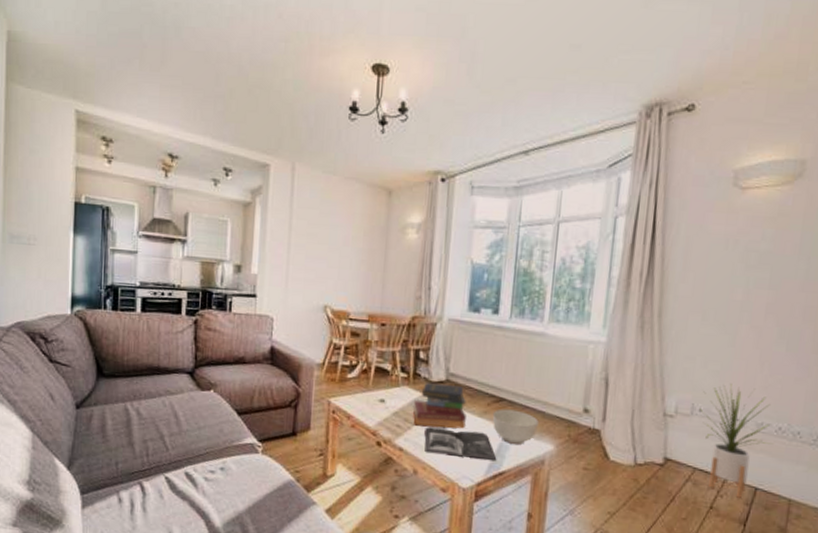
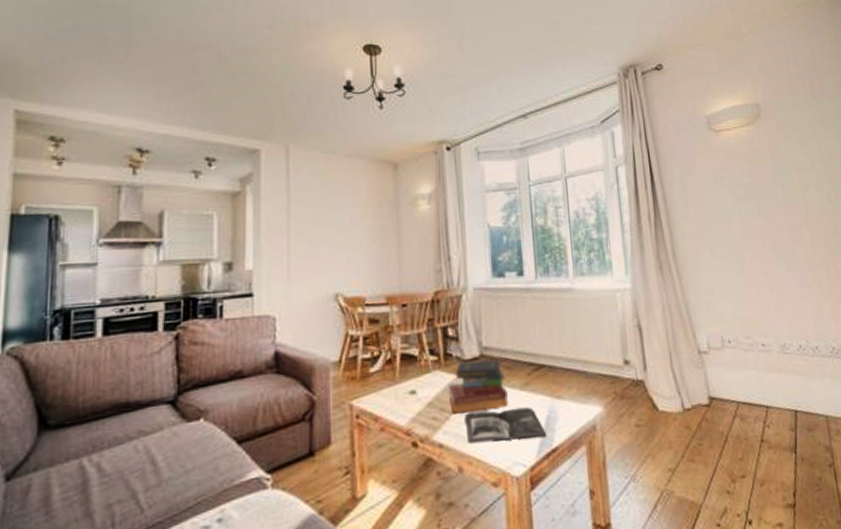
bowl: present [492,408,540,445] -> none [534,374,584,414]
house plant: present [699,383,773,498] -> none [728,310,799,425]

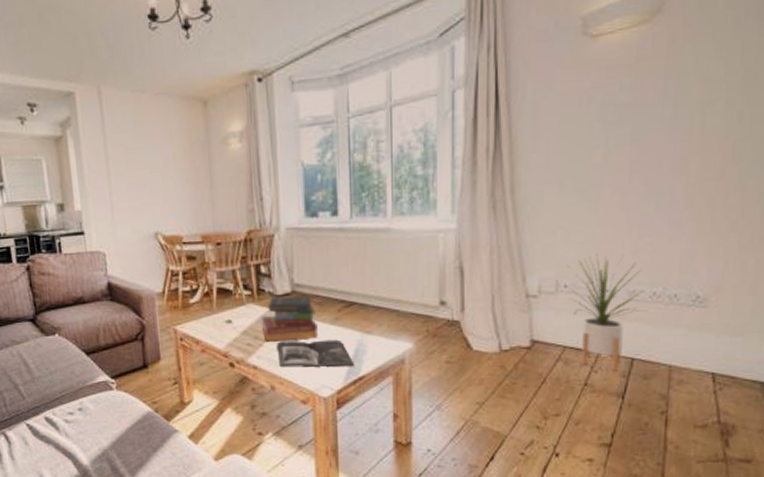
house plant: none [728,310,799,425] -> present [565,253,648,371]

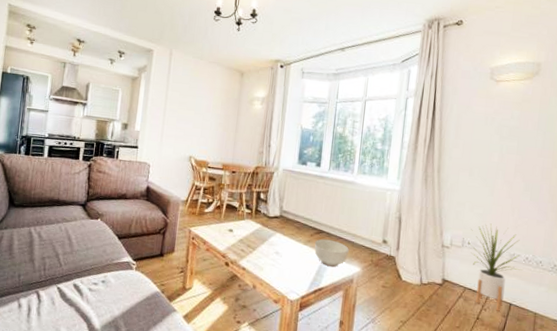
books: present [260,295,319,342] -> none [254,217,295,255]
magazine: present [277,339,355,368] -> none [261,251,317,279]
bowl: none [344,312,395,347] -> present [314,238,350,267]

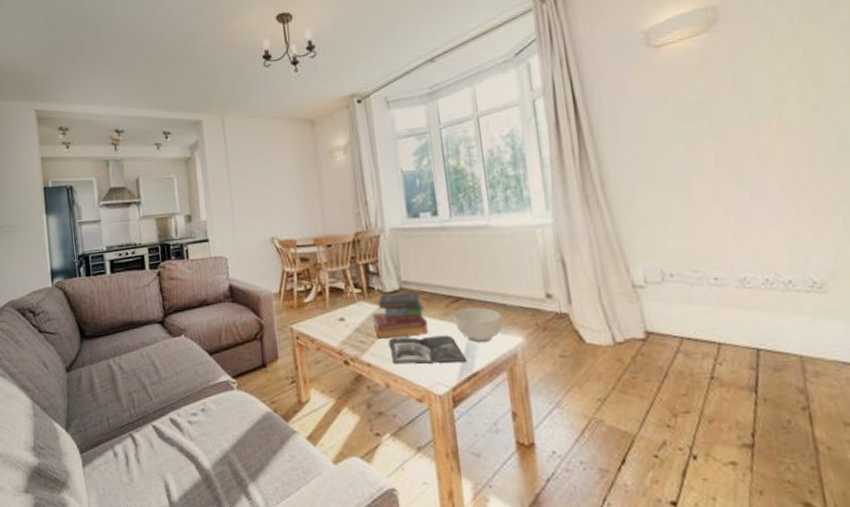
books: none [254,217,295,255] -> present [371,292,430,339]
magazine: none [261,251,317,279] -> present [389,335,467,365]
house plant: present [468,223,522,312] -> none [670,241,764,363]

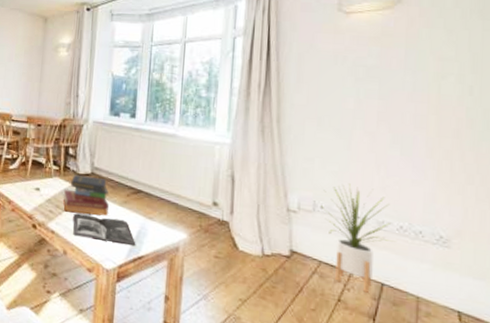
bowl: present [453,306,503,342] -> none [131,199,174,232]
house plant: none [670,241,764,363] -> present [321,183,396,293]

